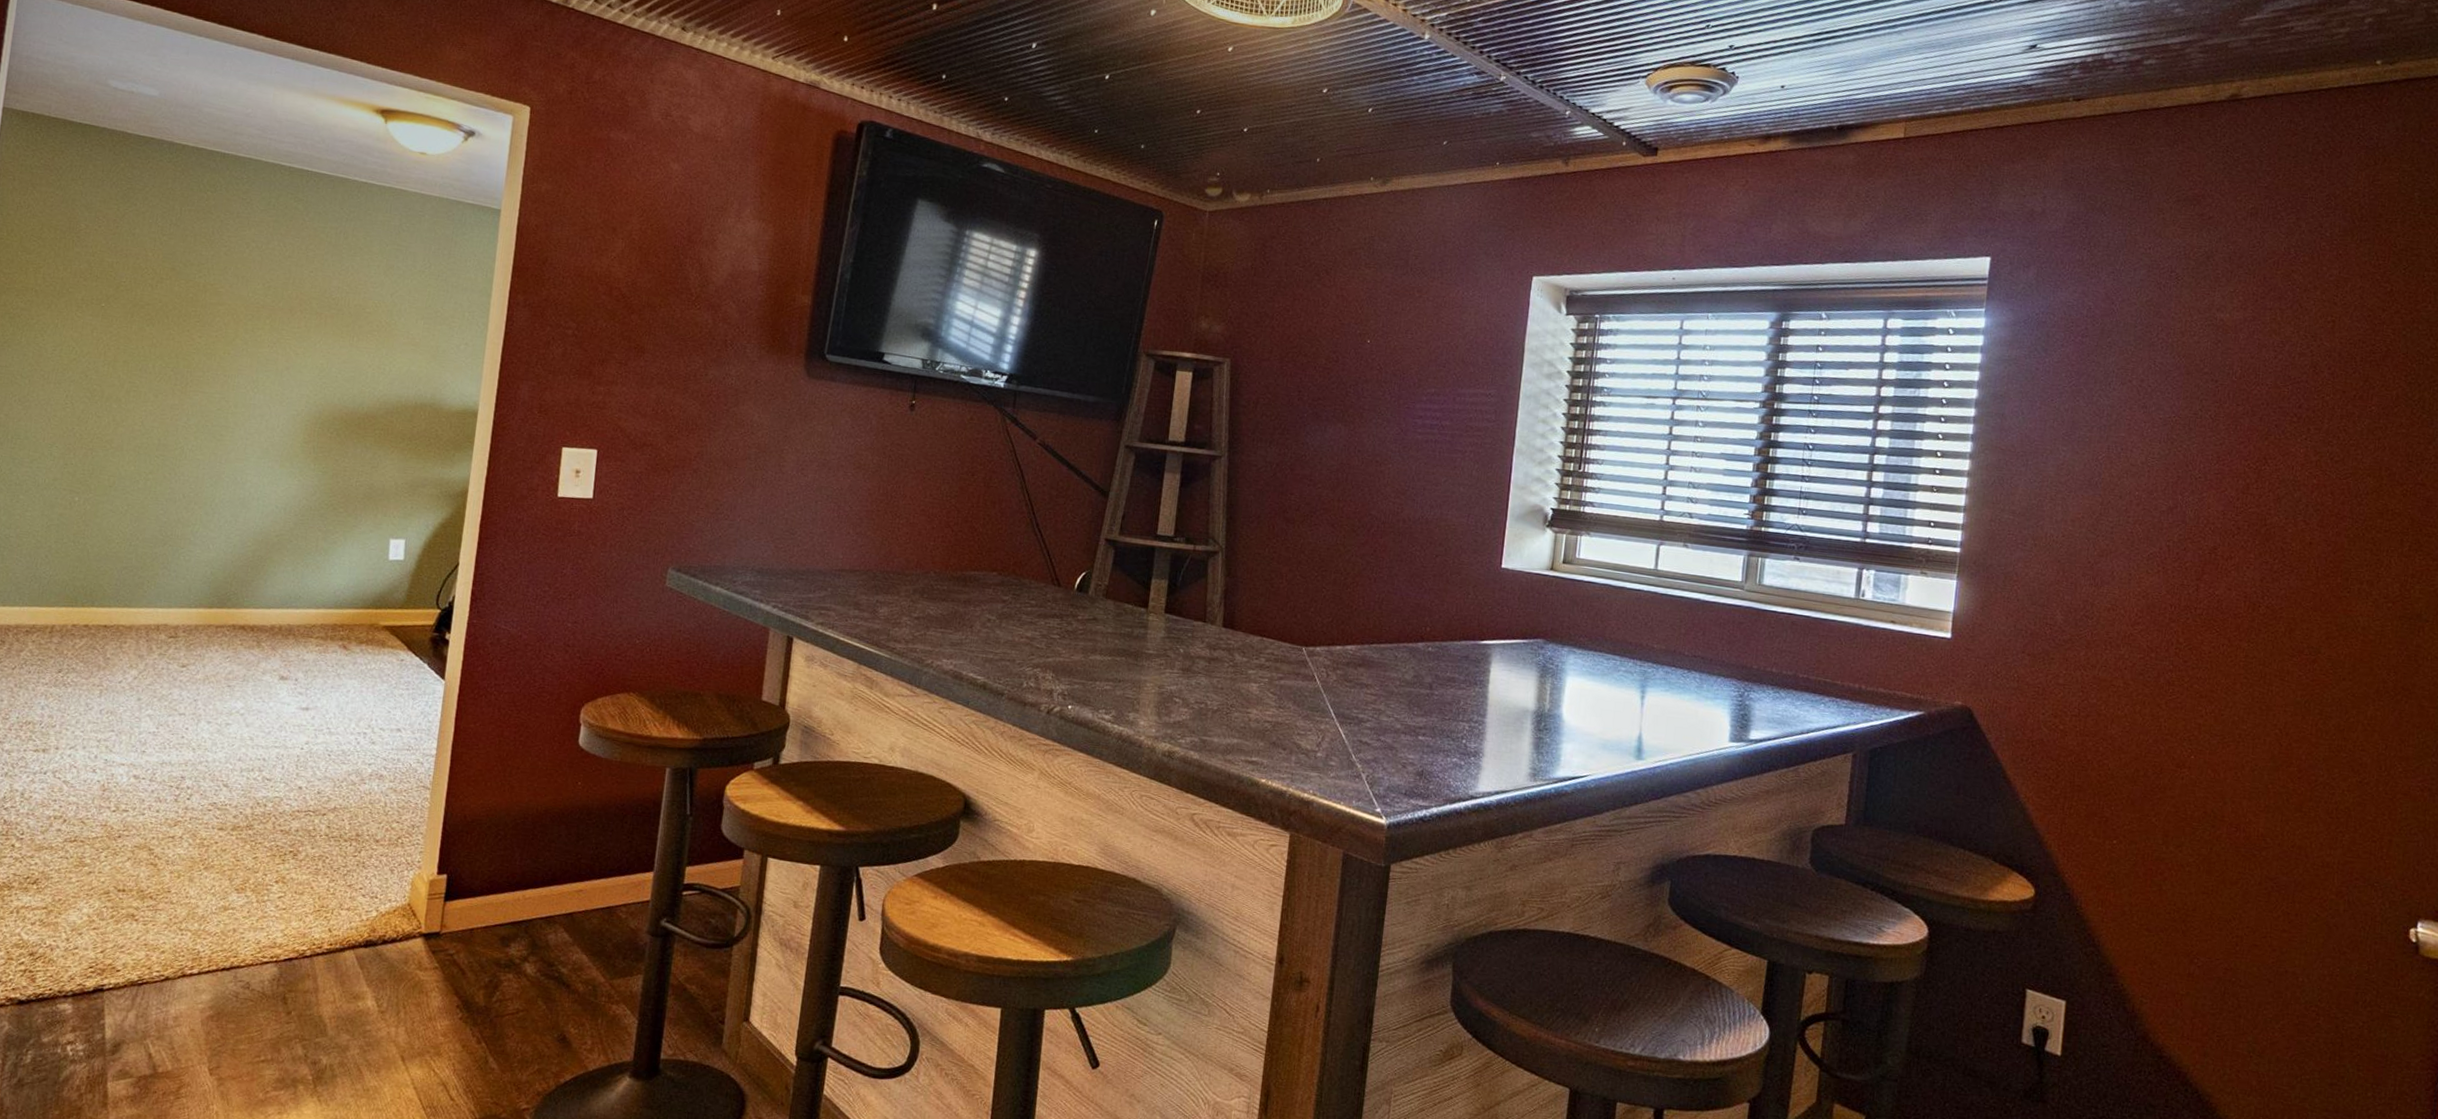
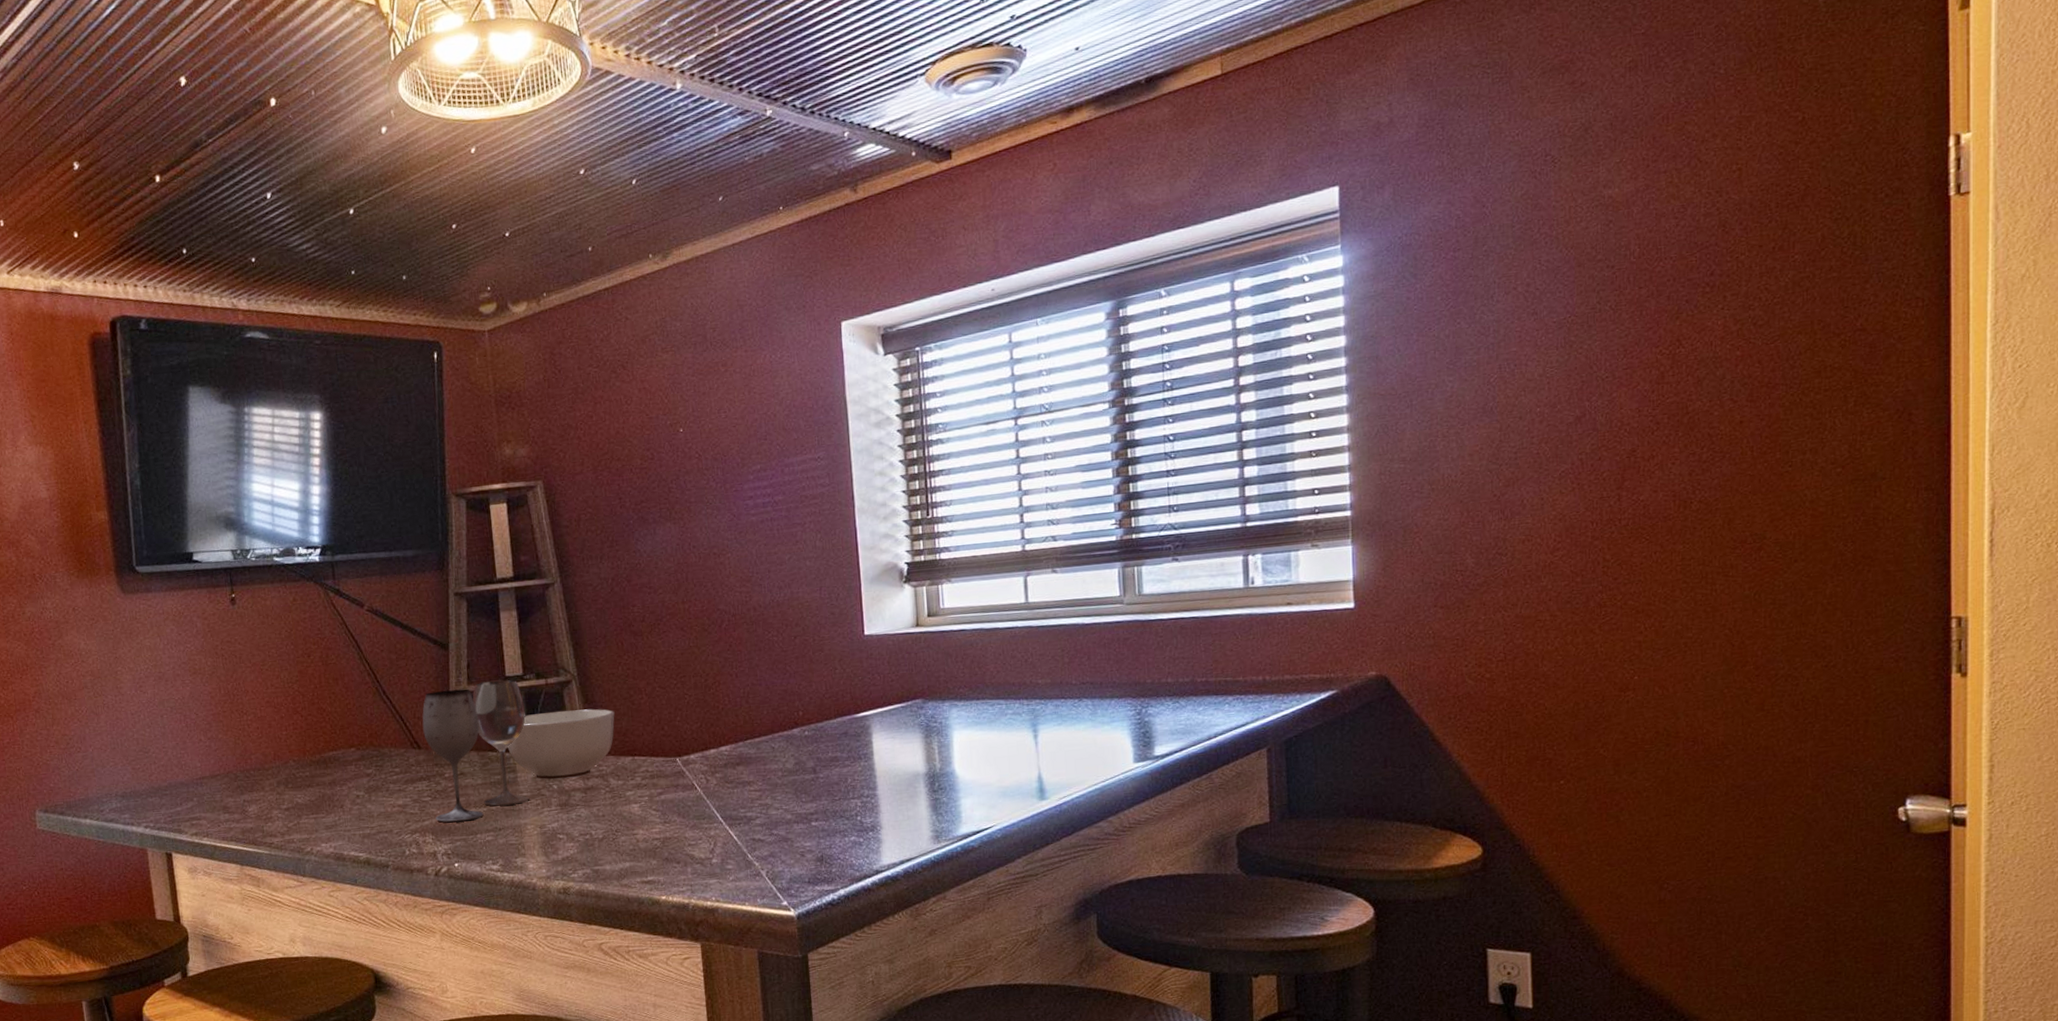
wineglass: none [1059,534,1169,667] -> present [422,679,530,823]
bowl: none [1144,575,1253,646] -> present [508,708,615,779]

